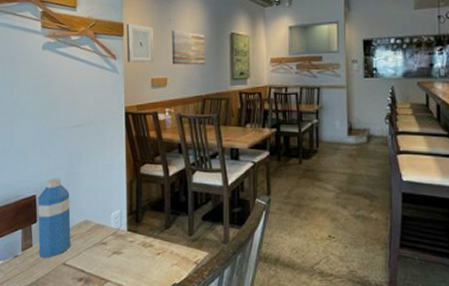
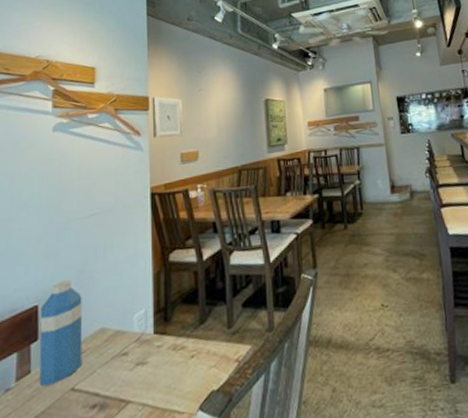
wall art: present [171,29,206,66] -> none [201,99,241,137]

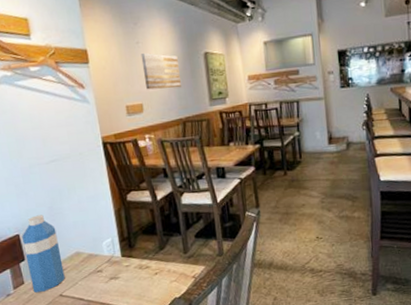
wall art: present [152,97,183,138] -> none [90,49,126,91]
wall art: none [201,99,241,137] -> present [140,52,182,90]

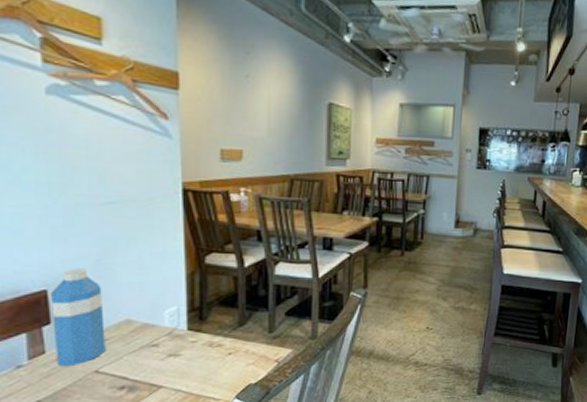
wall art: present [140,52,182,90] -> none [249,89,296,139]

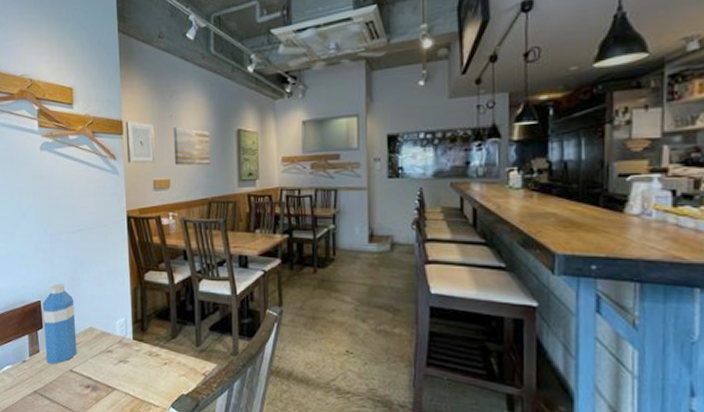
wall art: none [183,74,223,130] -> present [125,121,155,164]
wall art: none [249,89,296,139] -> present [173,126,211,166]

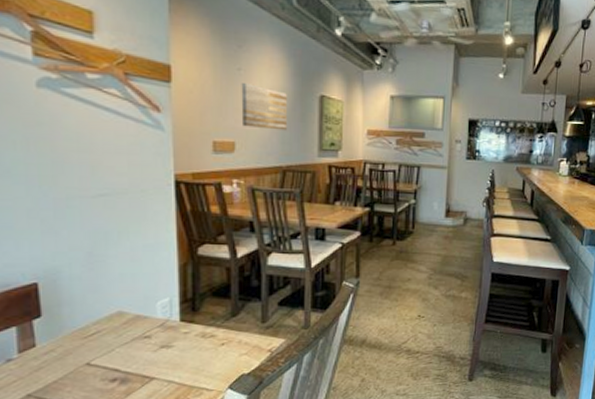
water bottle: present [43,284,77,364] -> none [41,261,97,359]
wall art: present [125,121,155,164] -> none [175,67,216,122]

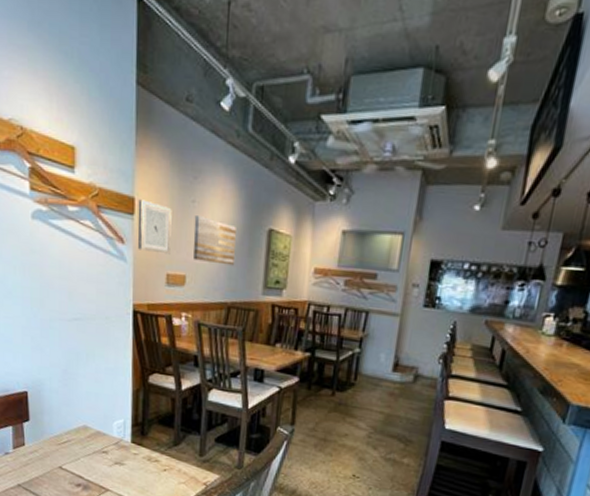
wall art: none [175,67,216,122] -> present [137,199,172,255]

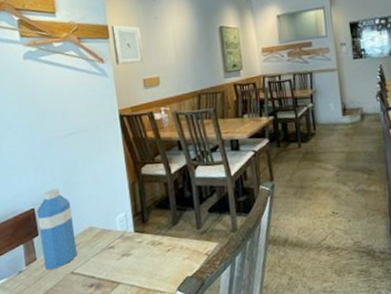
water bottle: none [30,375,68,459] -> present [37,188,77,270]
wall art: present [193,214,236,266] -> none [158,27,198,63]

